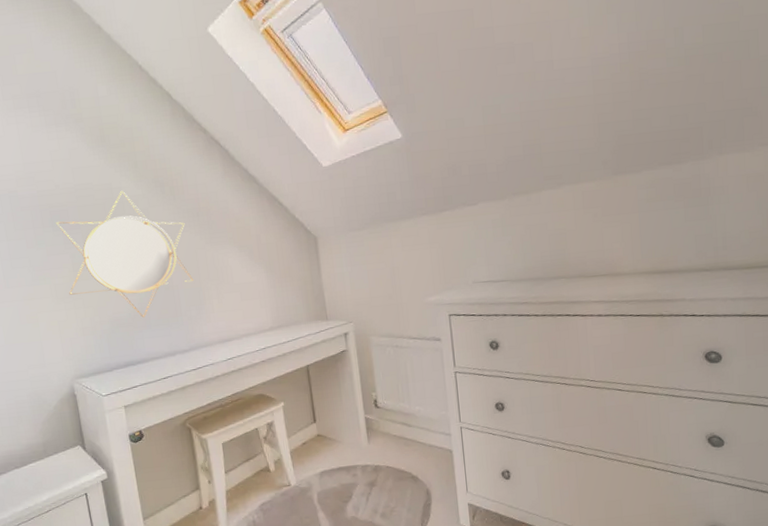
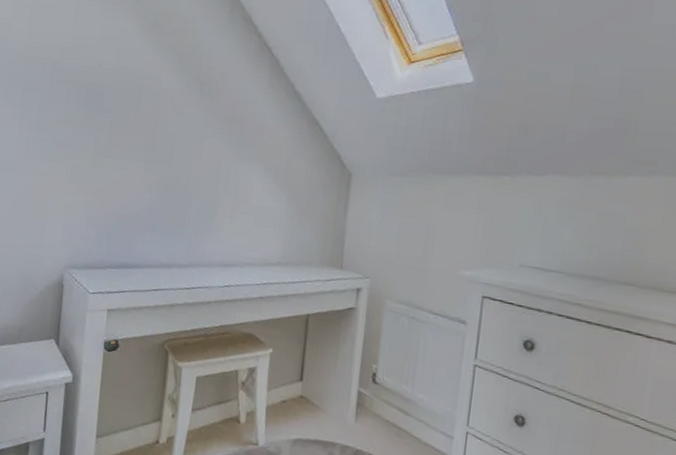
home mirror: present [56,190,194,317] -> none [83,81,216,220]

